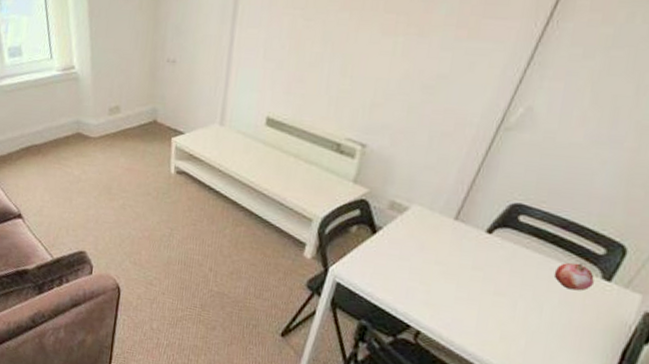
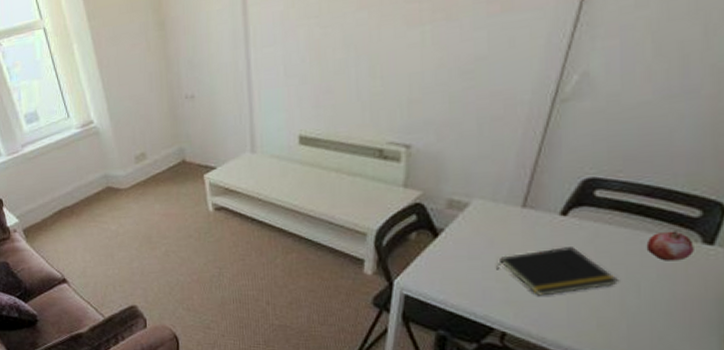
notepad: none [422,261,527,305] -> present [497,247,620,296]

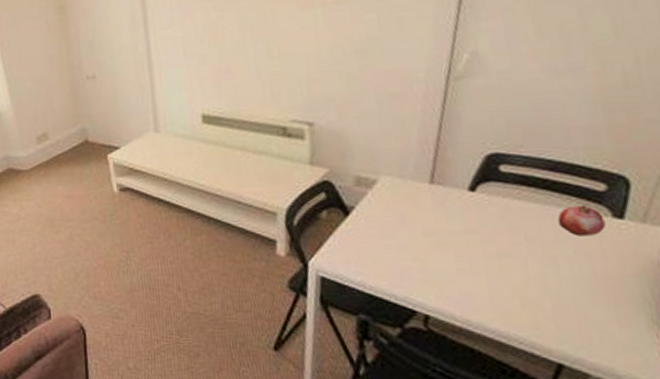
notepad: present [497,247,620,296] -> none [411,223,537,275]

